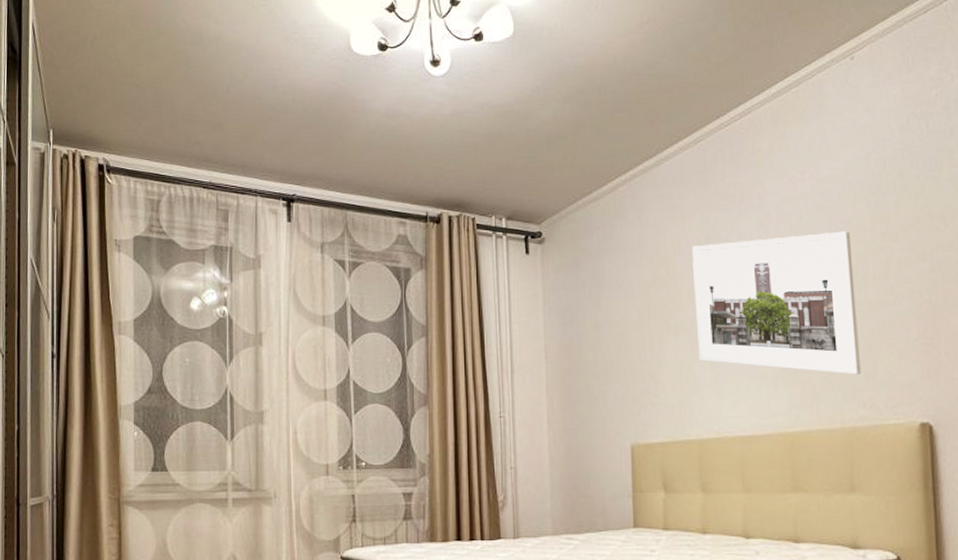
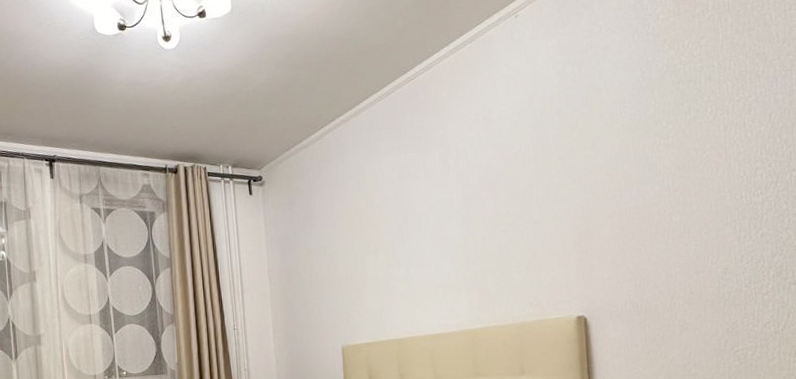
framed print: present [692,231,861,375] -> none [387,162,528,280]

